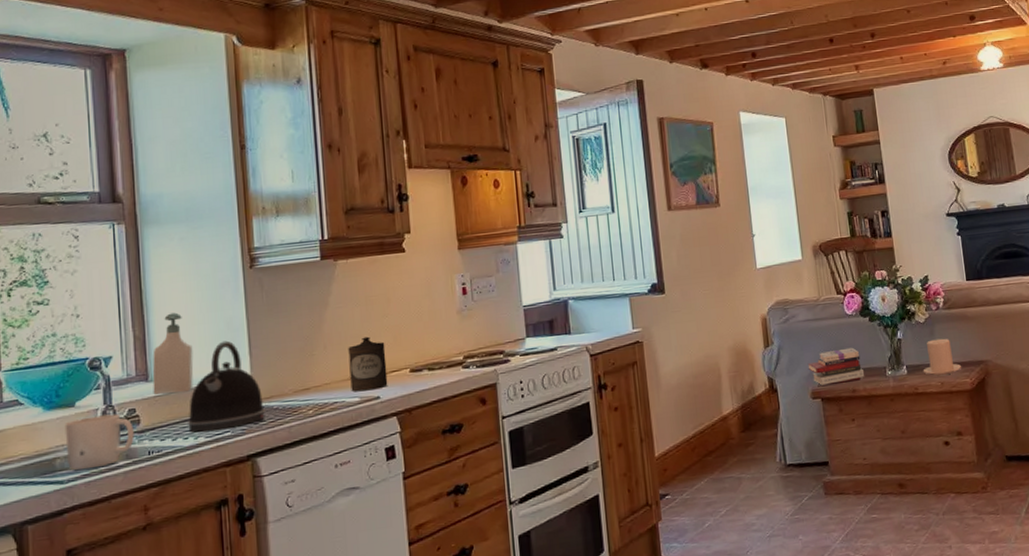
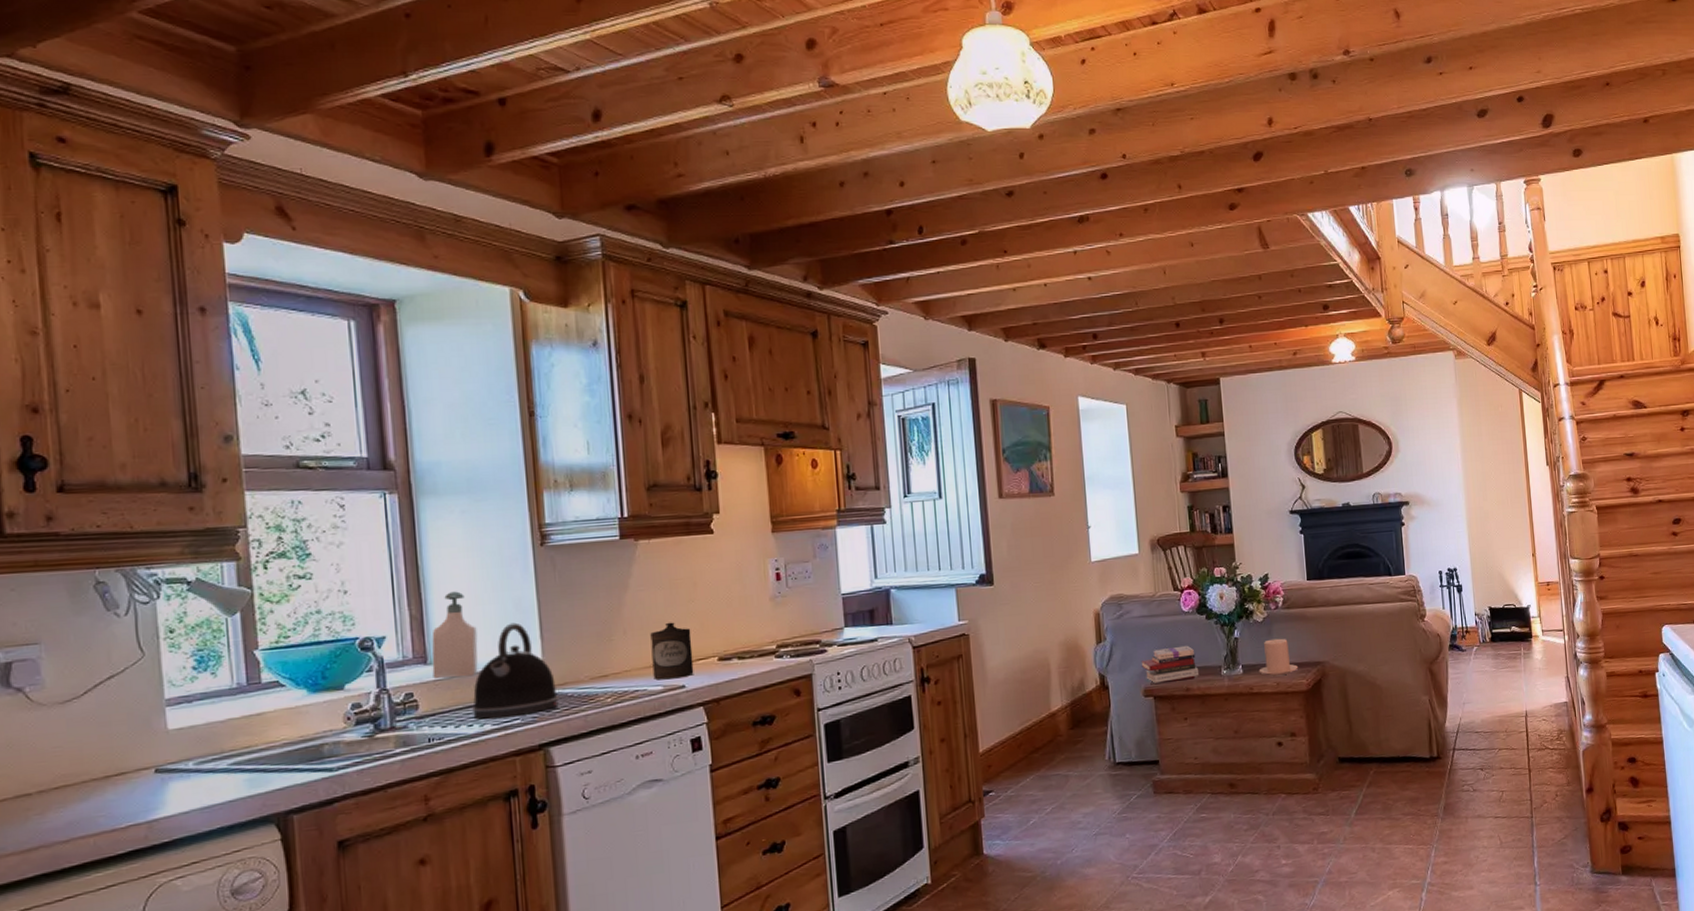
mug: present [64,413,134,470] -> none [332,698,412,757]

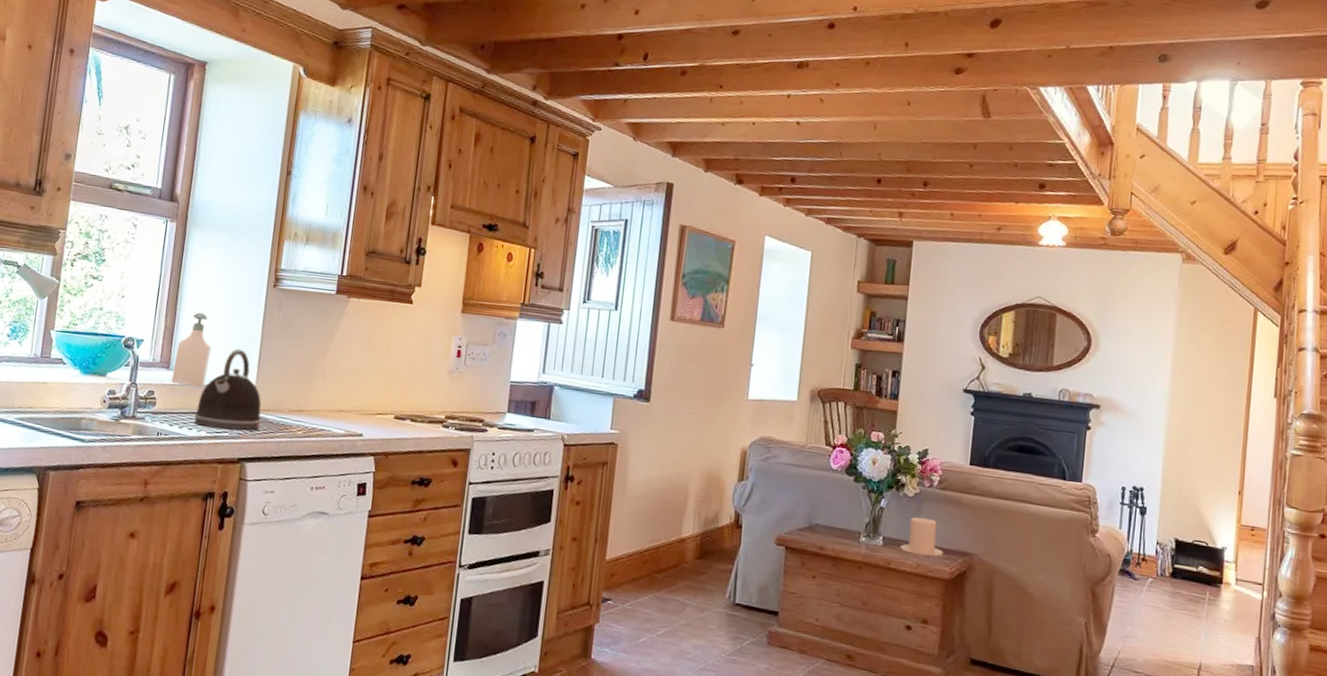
canister: present [650,622,694,680] -> none [339,375,377,427]
books: present [1141,645,1200,683] -> none [778,500,837,539]

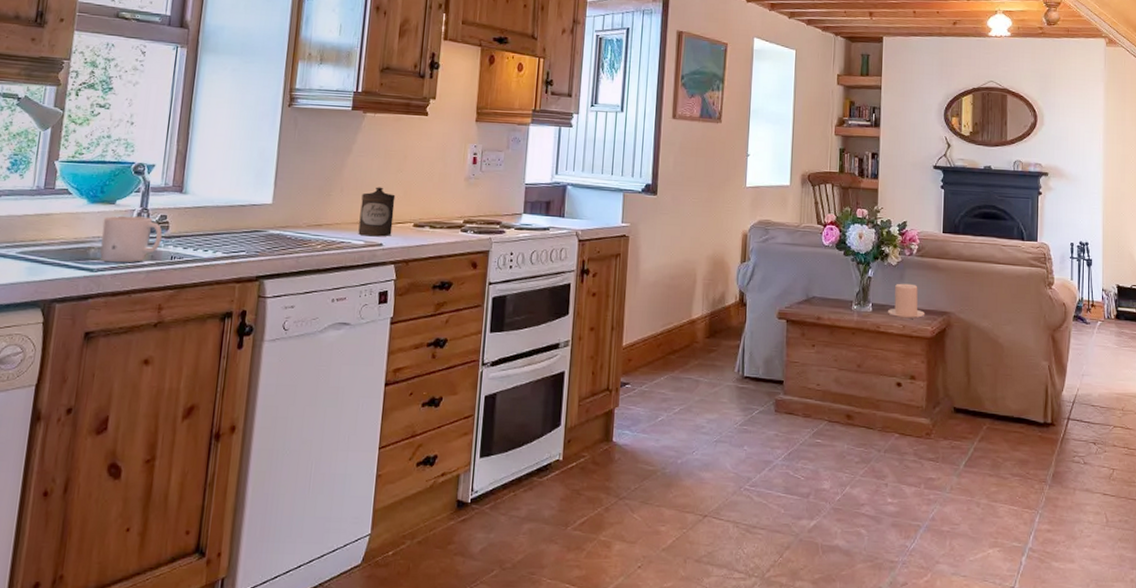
mug: none [91,388,150,436] -> present [100,215,163,262]
soap bottle: present [171,312,212,388] -> none [184,135,226,209]
kettle: present [194,348,262,431] -> none [209,168,280,249]
canister: none [339,375,377,427] -> present [358,187,396,237]

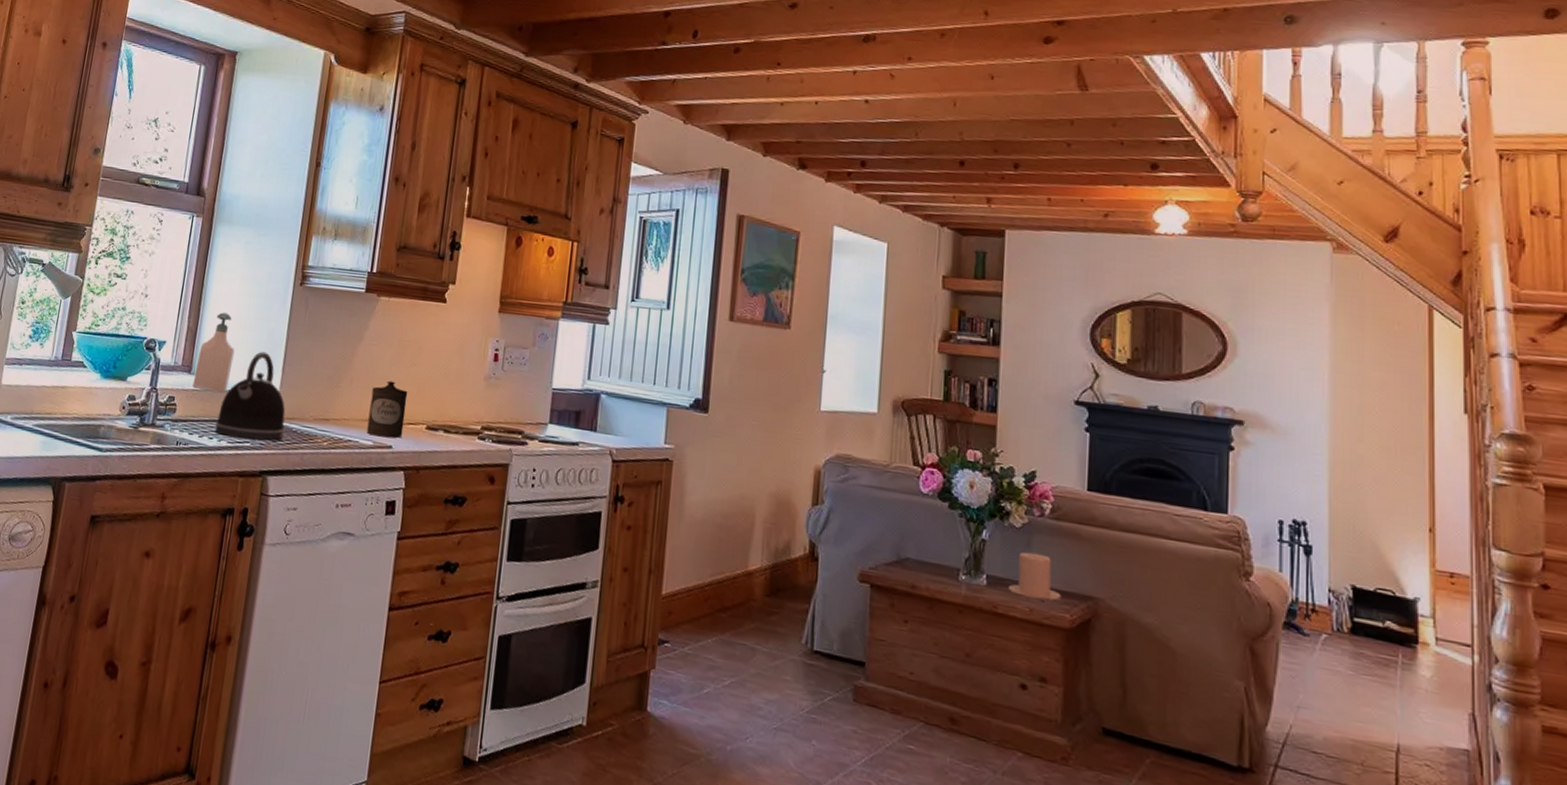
mug: present [100,215,163,262] -> none [109,393,170,445]
soap bottle: none [184,135,226,209] -> present [192,312,235,393]
kettle: none [209,168,280,249] -> present [214,351,286,441]

